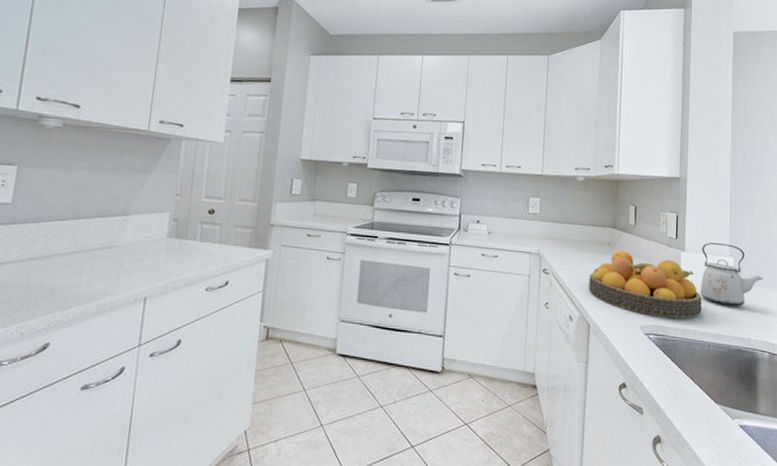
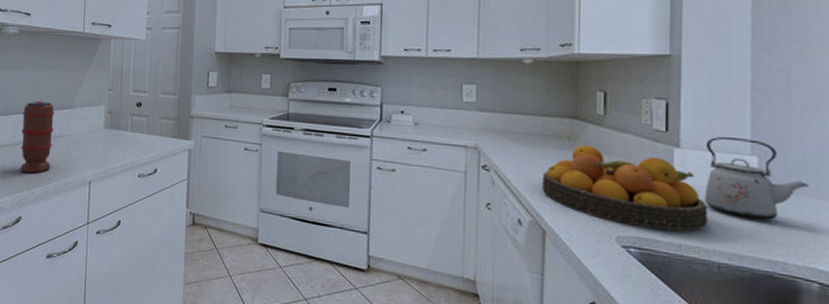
spice grinder: none [52,206,105,291] -> present [20,101,55,174]

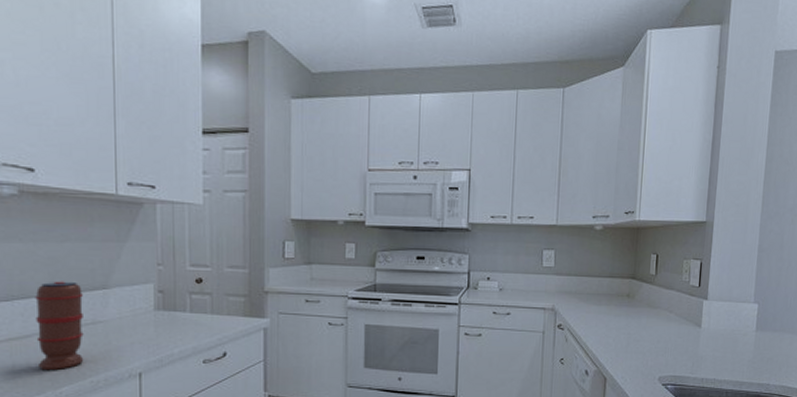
fruit bowl: present [543,144,708,231] -> none [606,301,723,368]
kettle: present [704,136,808,220] -> none [721,288,787,353]

